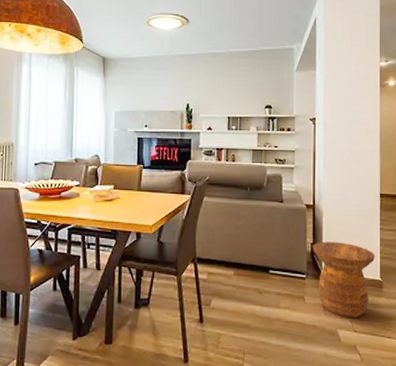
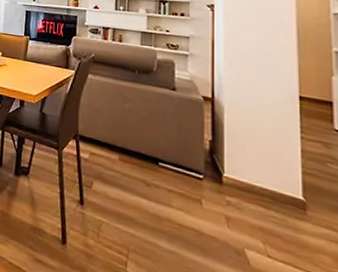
side table: present [312,241,375,317] -> none [210,140,294,240]

